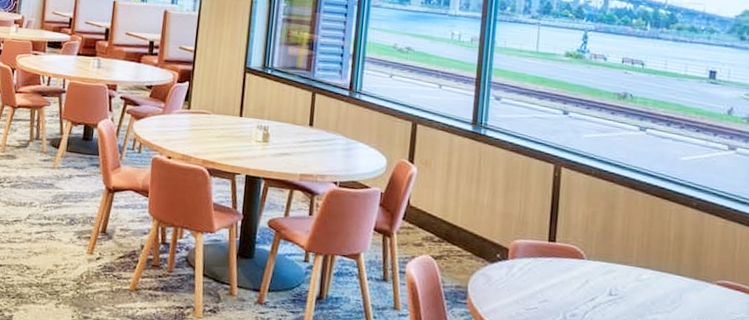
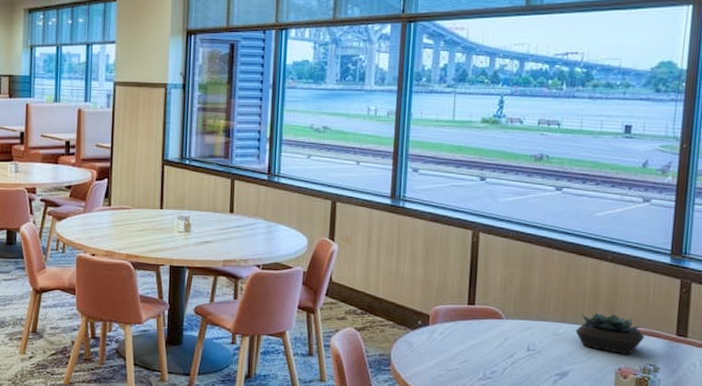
succulent plant: none [659,260,732,308] -> present [575,312,645,354]

